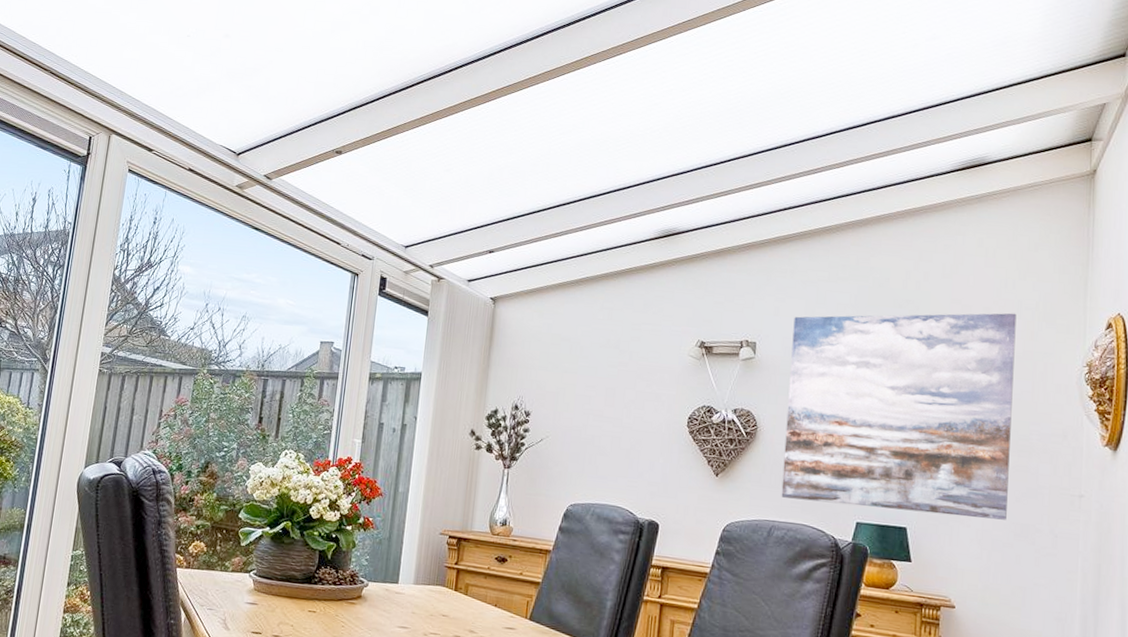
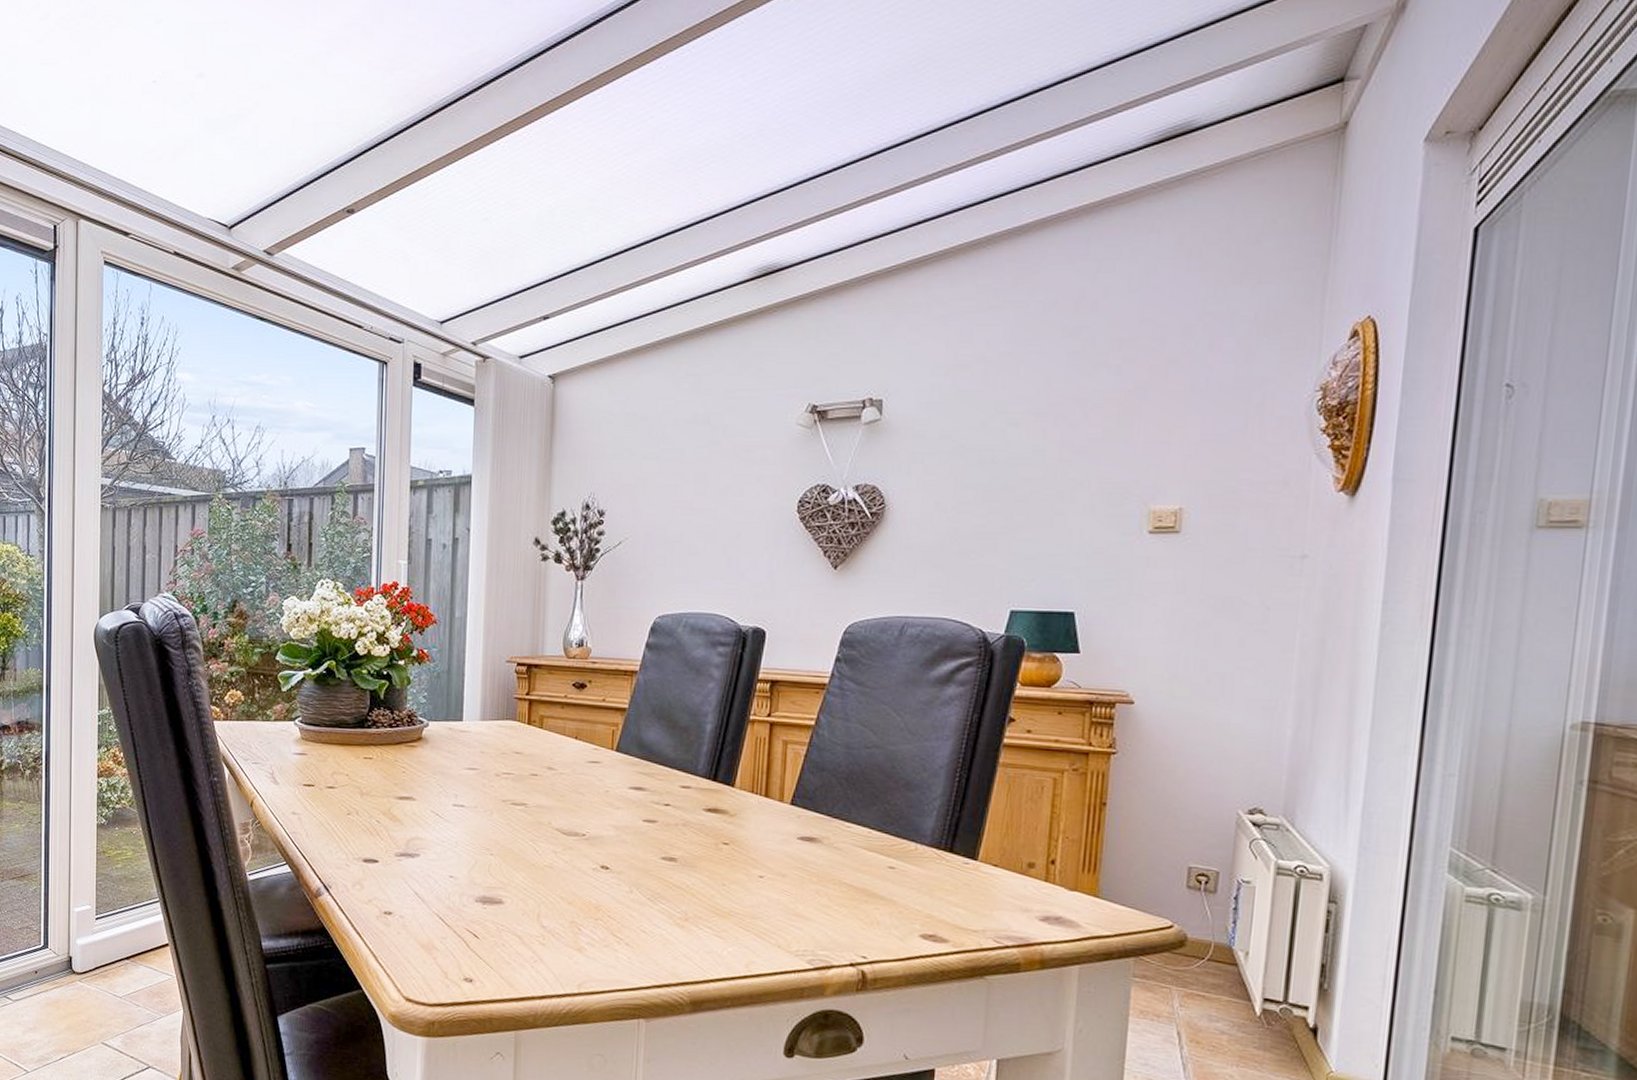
wall art: present [781,313,1017,520] -> none [915,329,1228,594]

